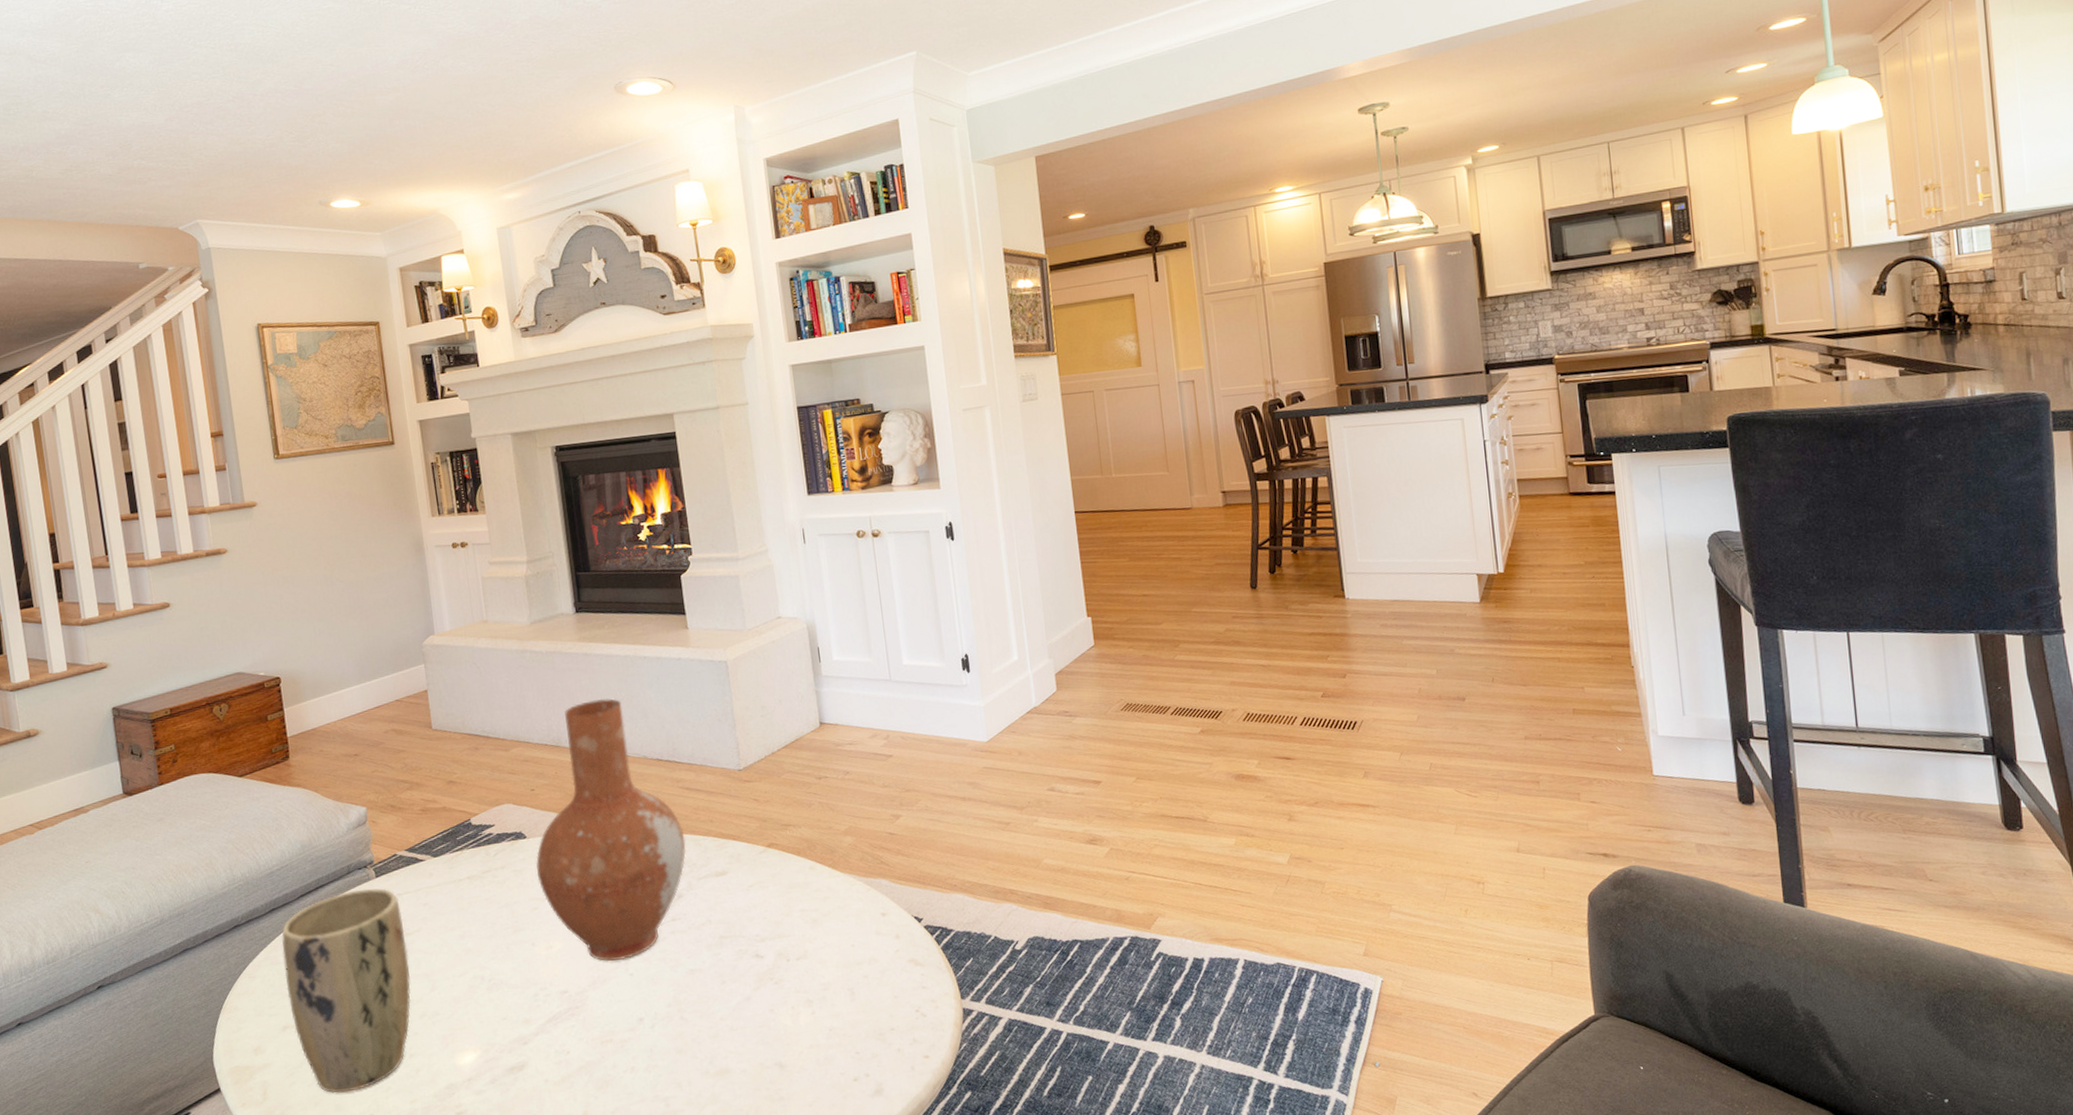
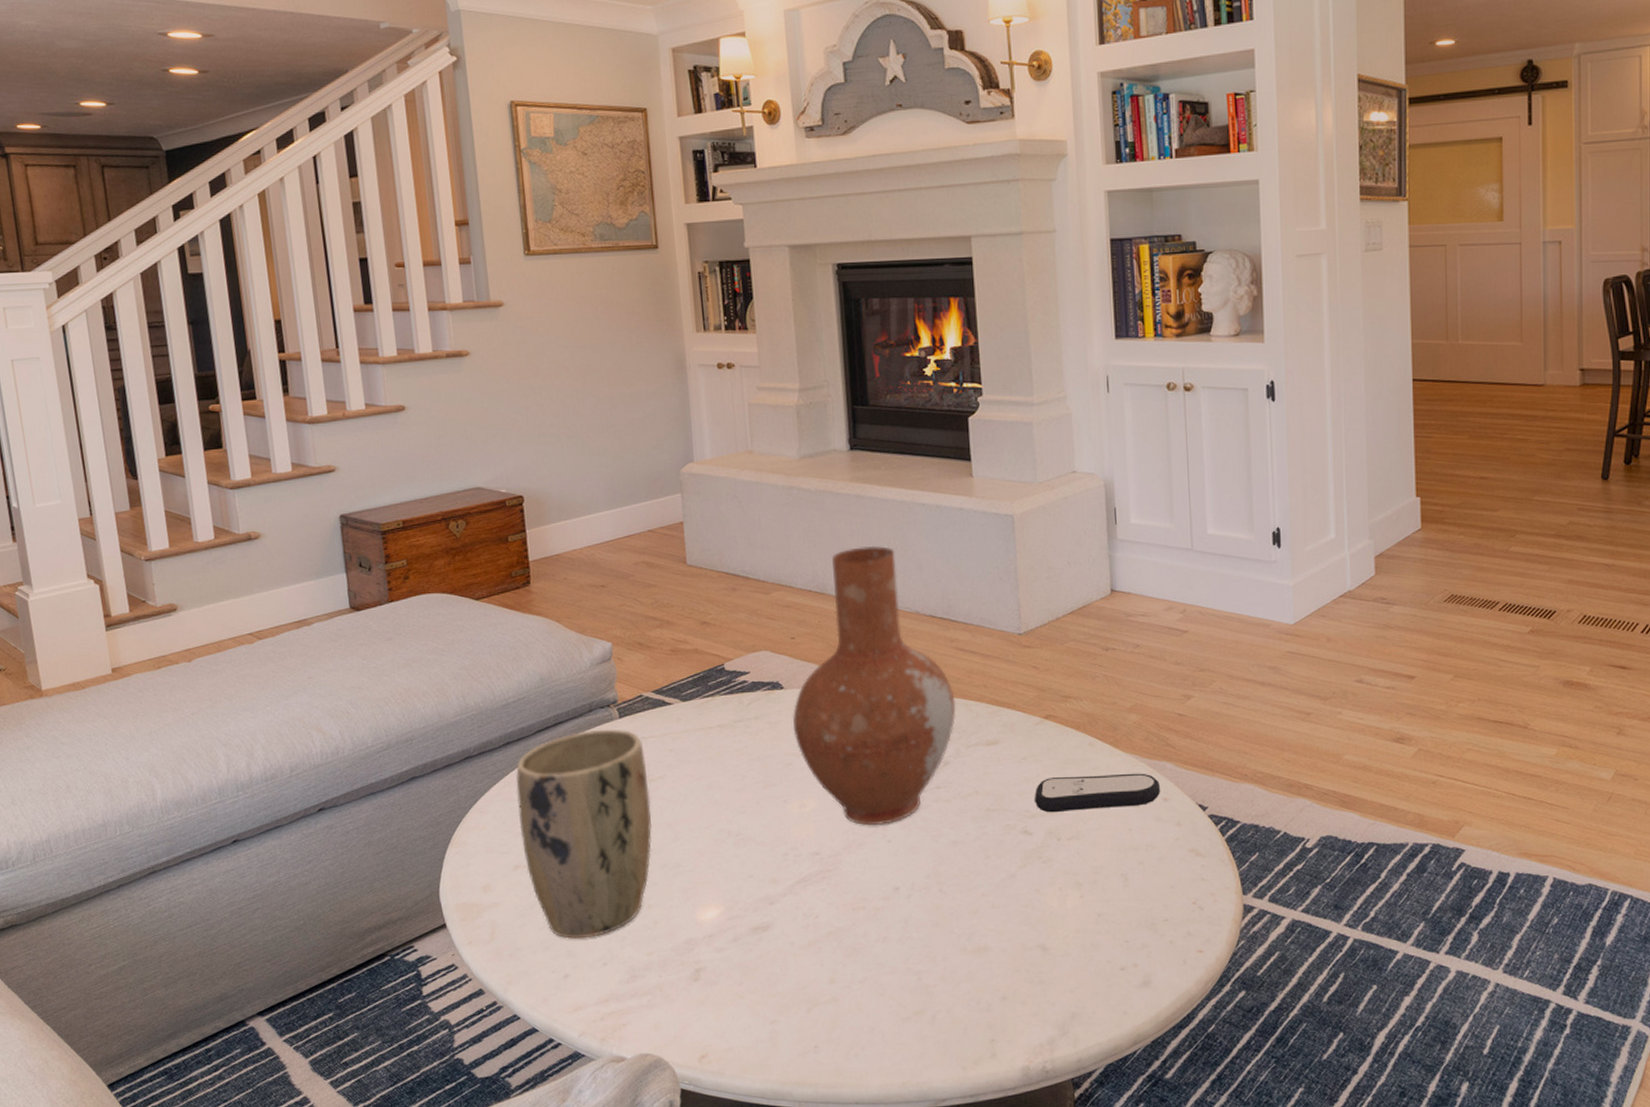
remote control: none [763,891,879,936] -> present [1034,773,1161,813]

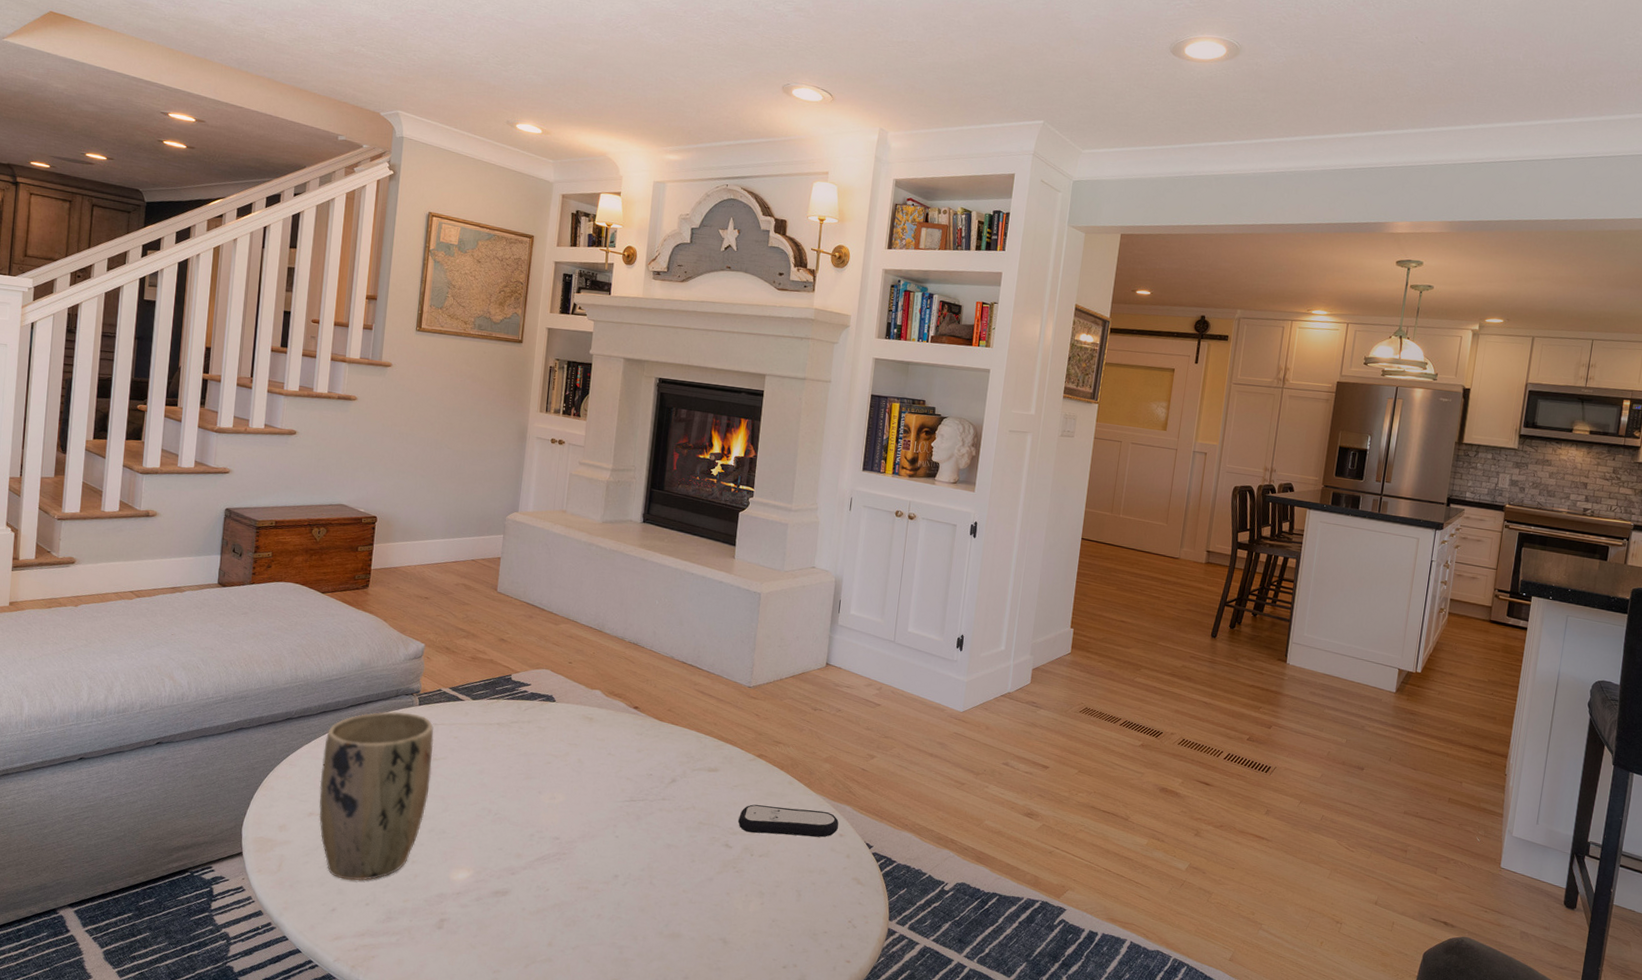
vase: present [793,545,956,825] -> none [557,599,690,823]

